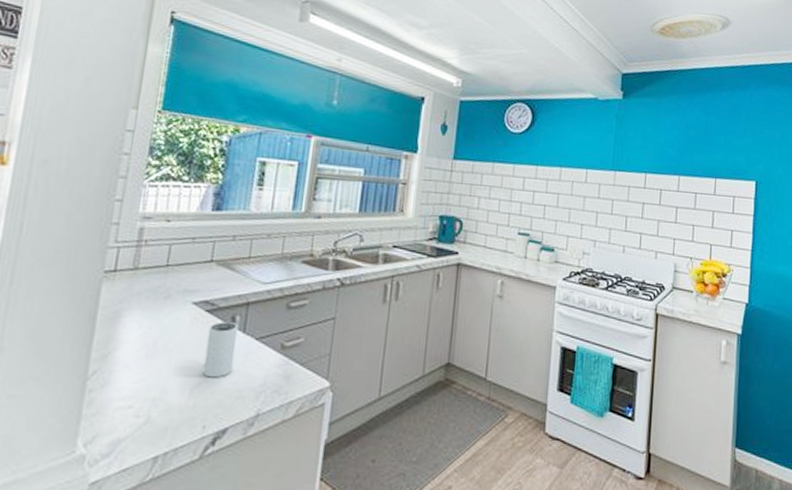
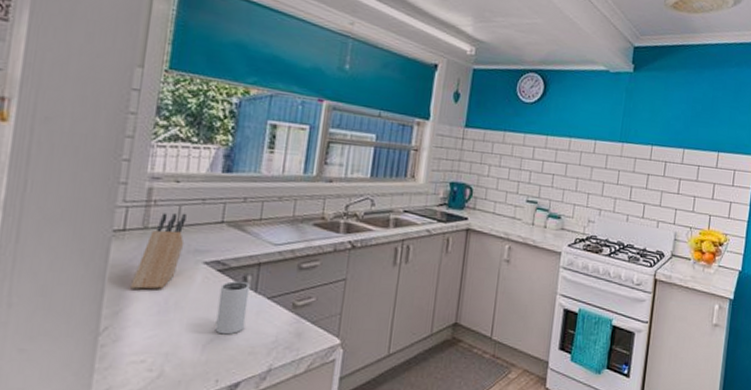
knife block: none [120,252,177,332] -> present [131,212,187,290]

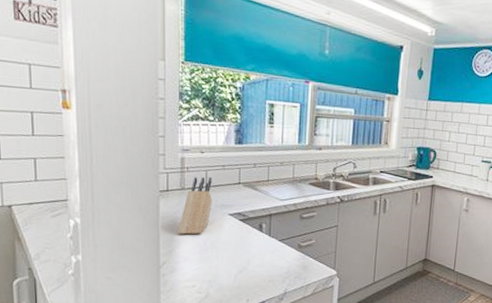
mug: present [215,280,250,335] -> none [242,227,265,268]

